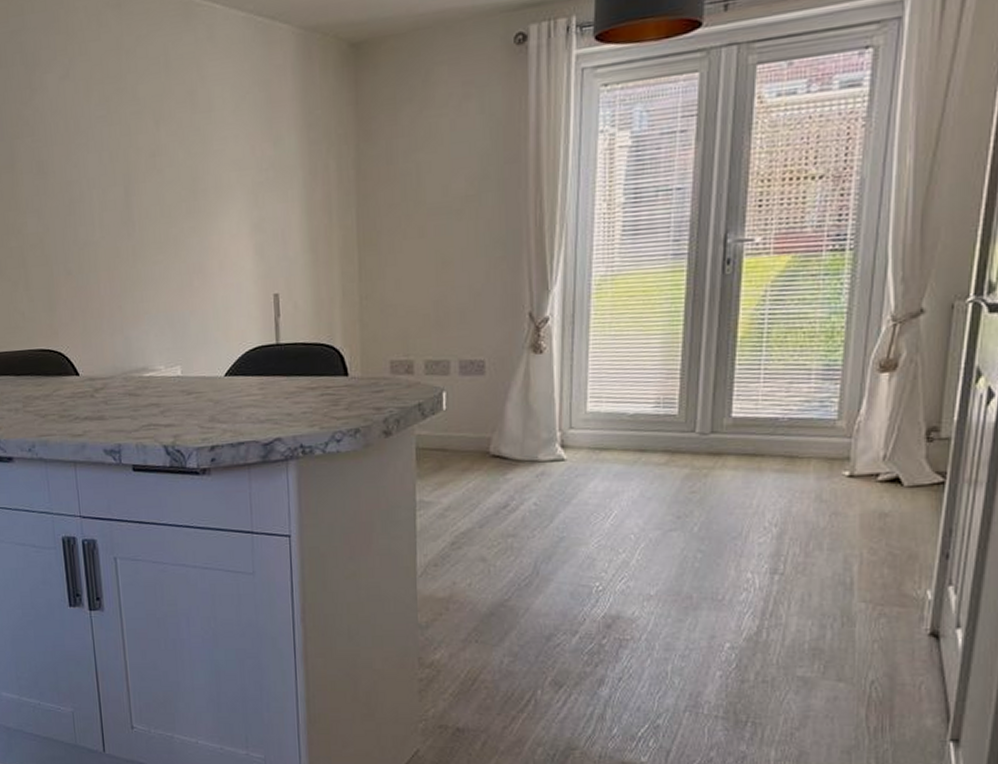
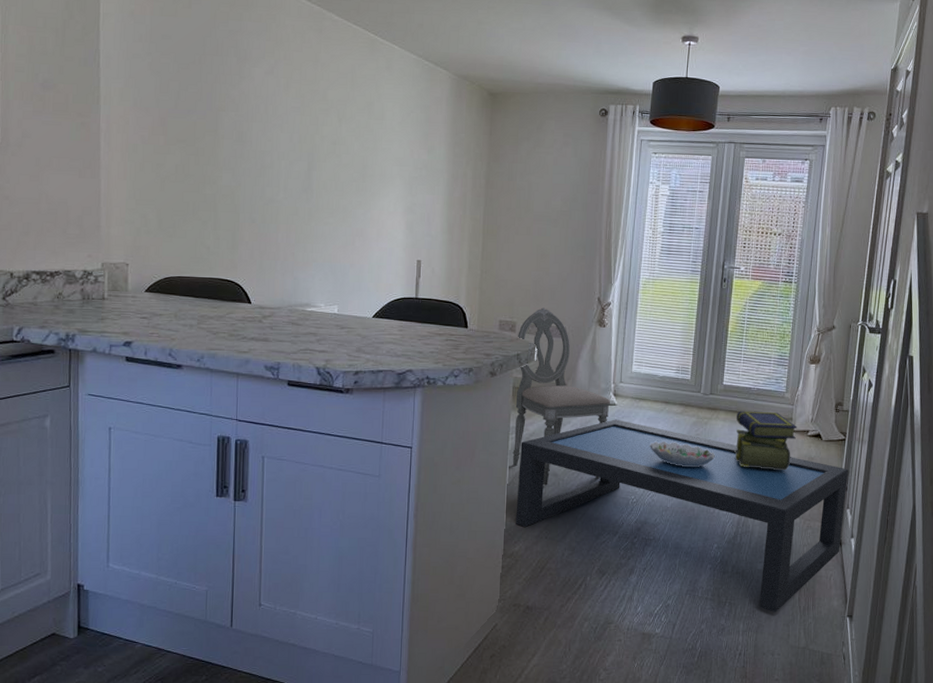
dining chair: none [416,336,558,575] -> present [512,307,611,486]
coffee table: none [432,479,951,735] -> present [516,419,849,612]
decorative bowl: none [618,505,722,539] -> present [649,441,715,468]
stack of books: none [754,451,859,536] -> present [734,410,797,471]

